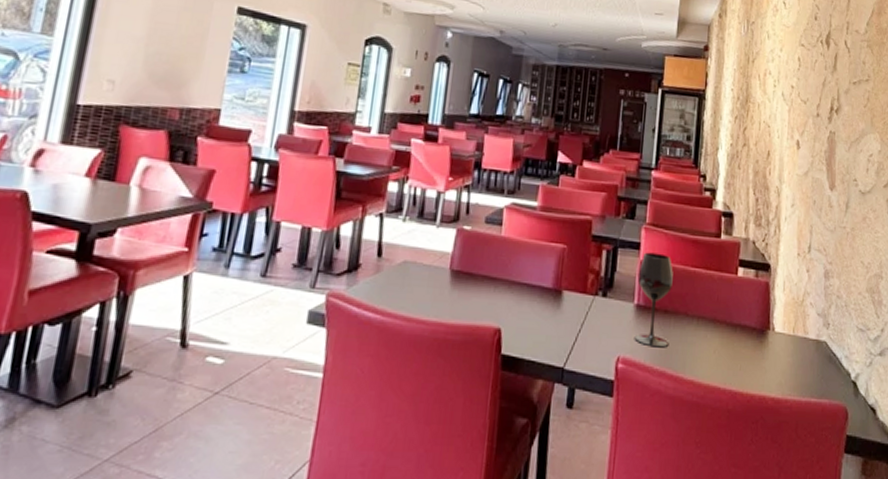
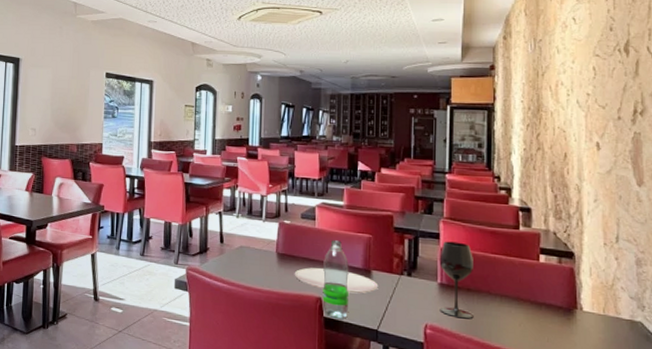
plate: none [470,289,569,322] -> present [294,267,378,294]
bottle: none [501,252,538,355] -> present [322,240,349,319]

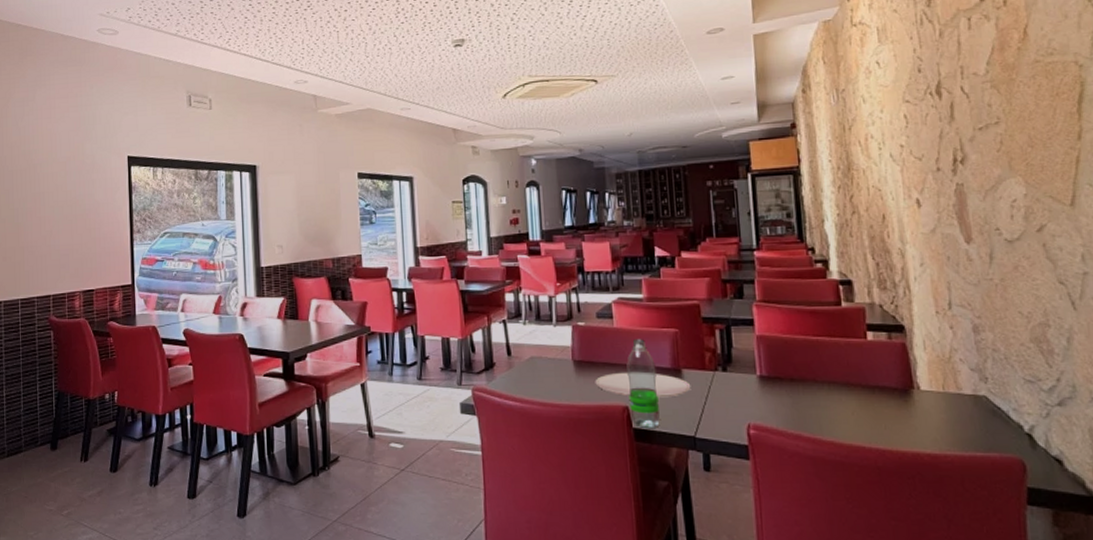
wineglass: present [439,241,475,319] -> none [755,327,801,413]

